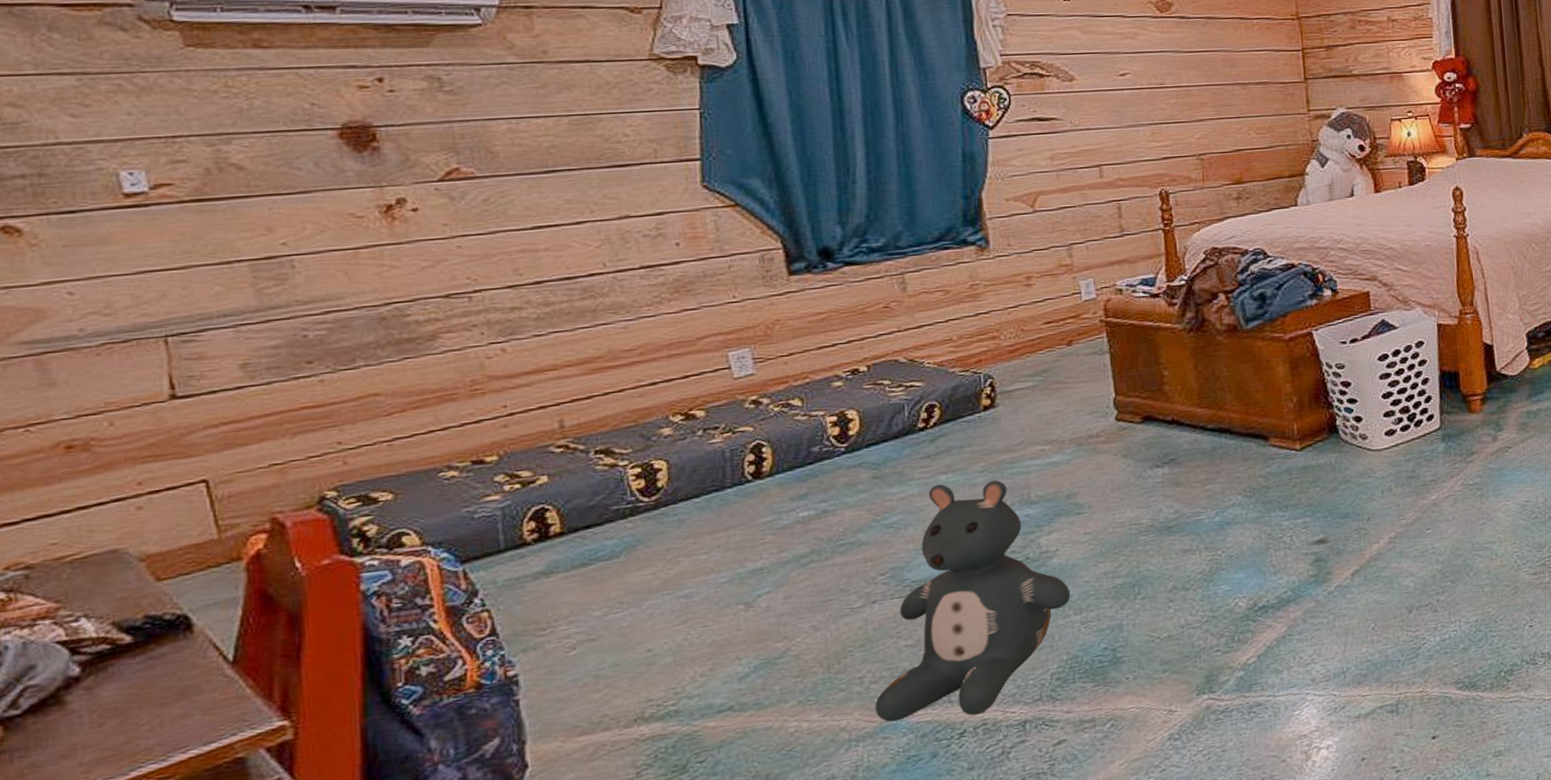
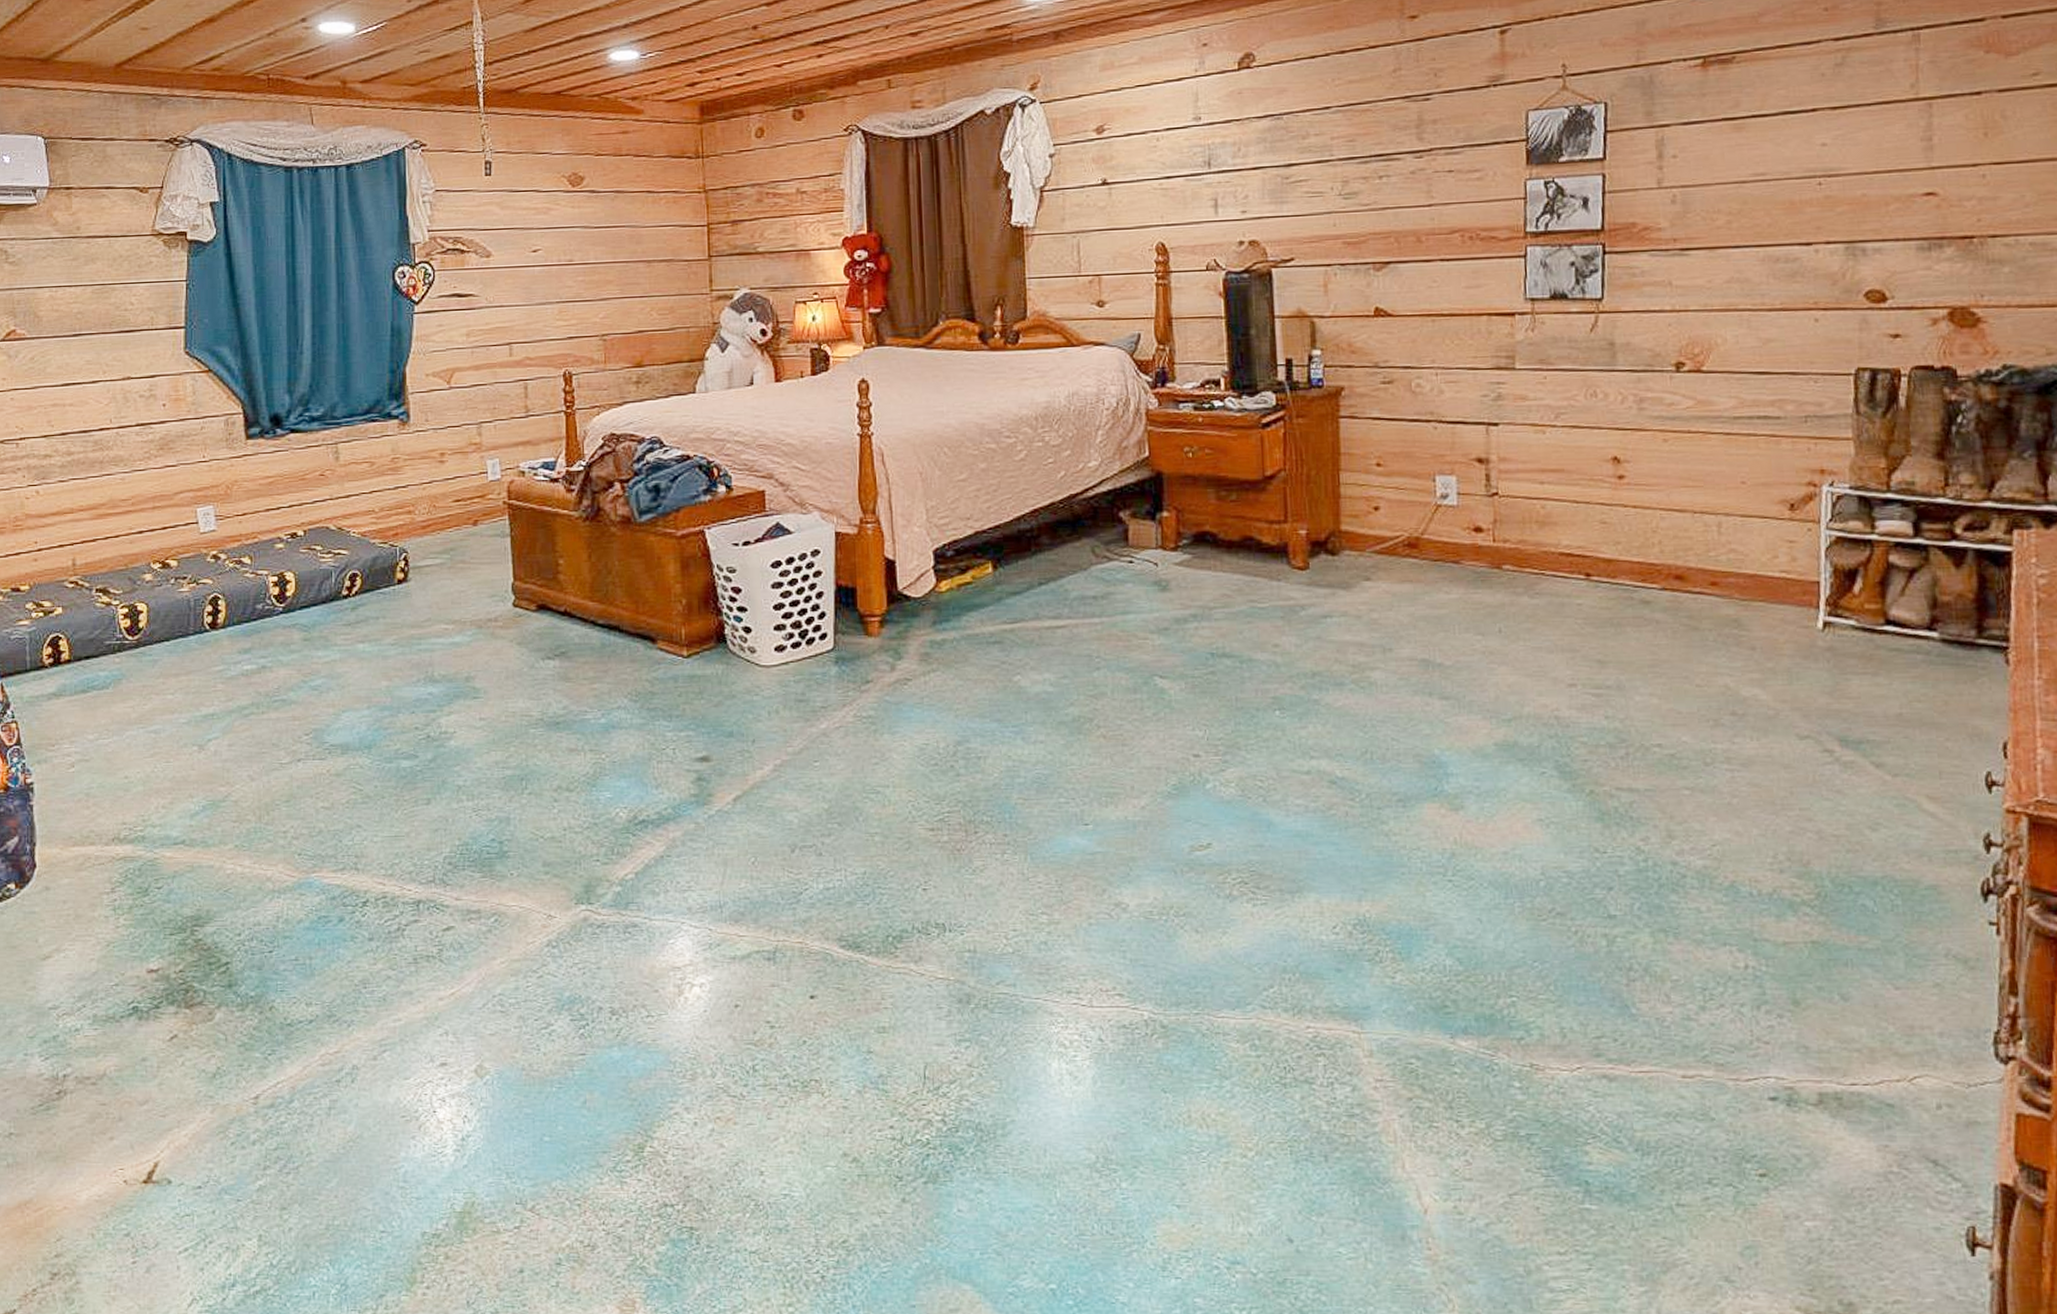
stuffed animal: present [875,480,1071,722] -> none [295,652,465,887]

